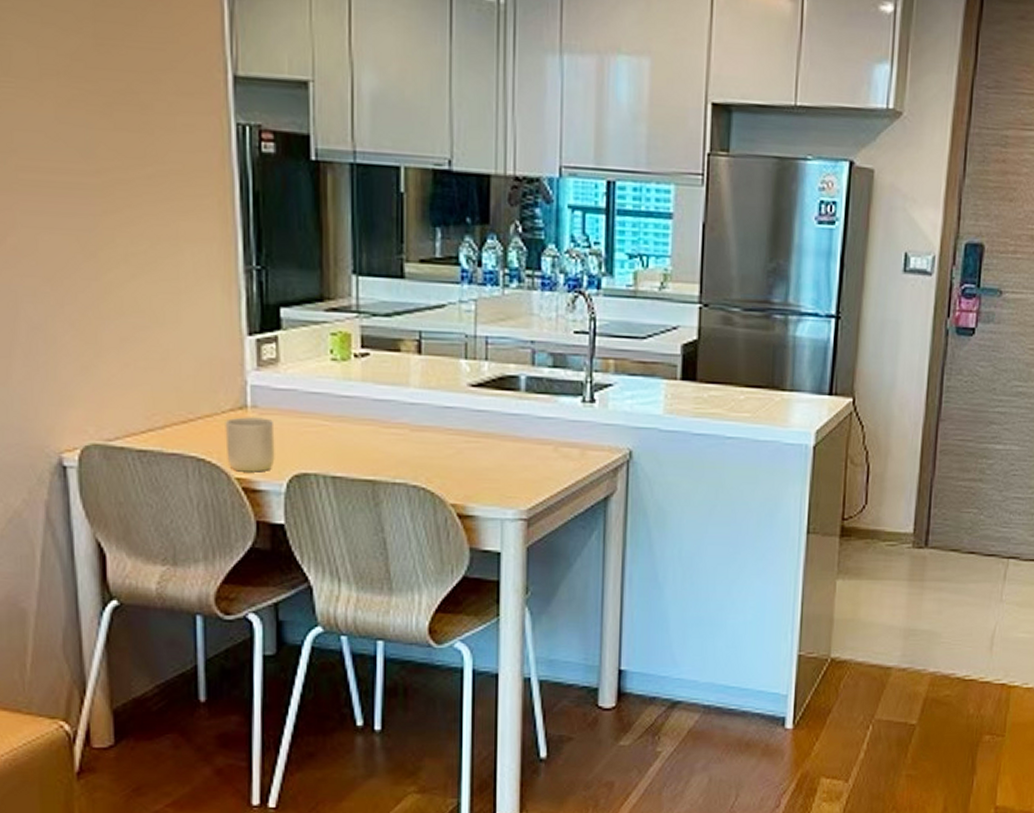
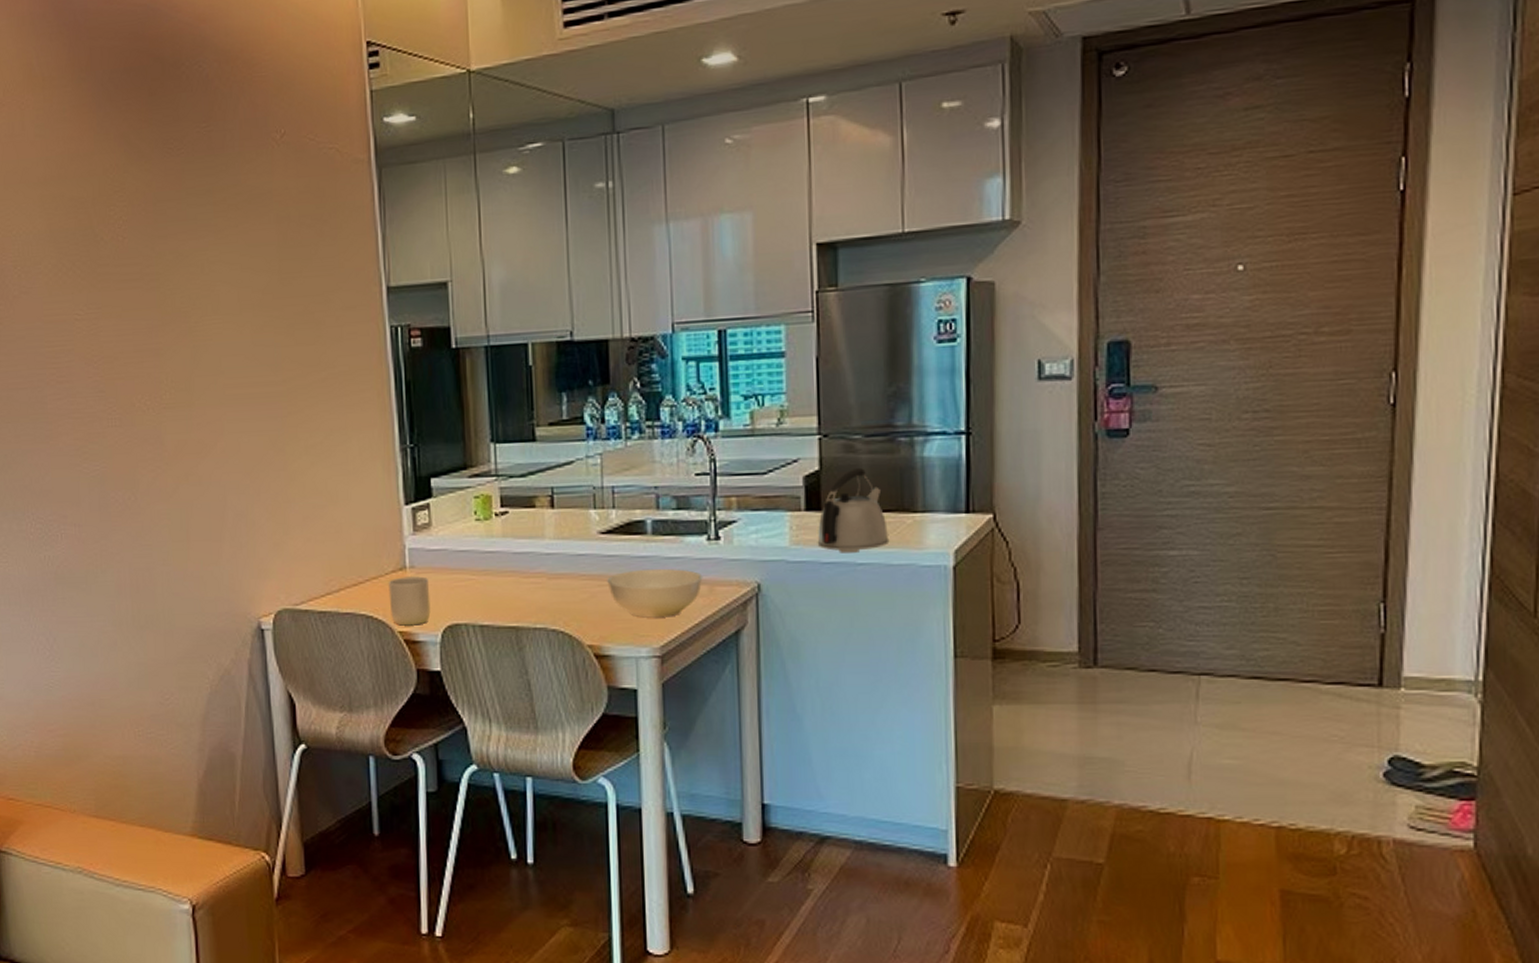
bowl: none [475,427,575,479] -> present [607,568,703,618]
kettle: none [690,341,758,426] -> present [817,468,890,553]

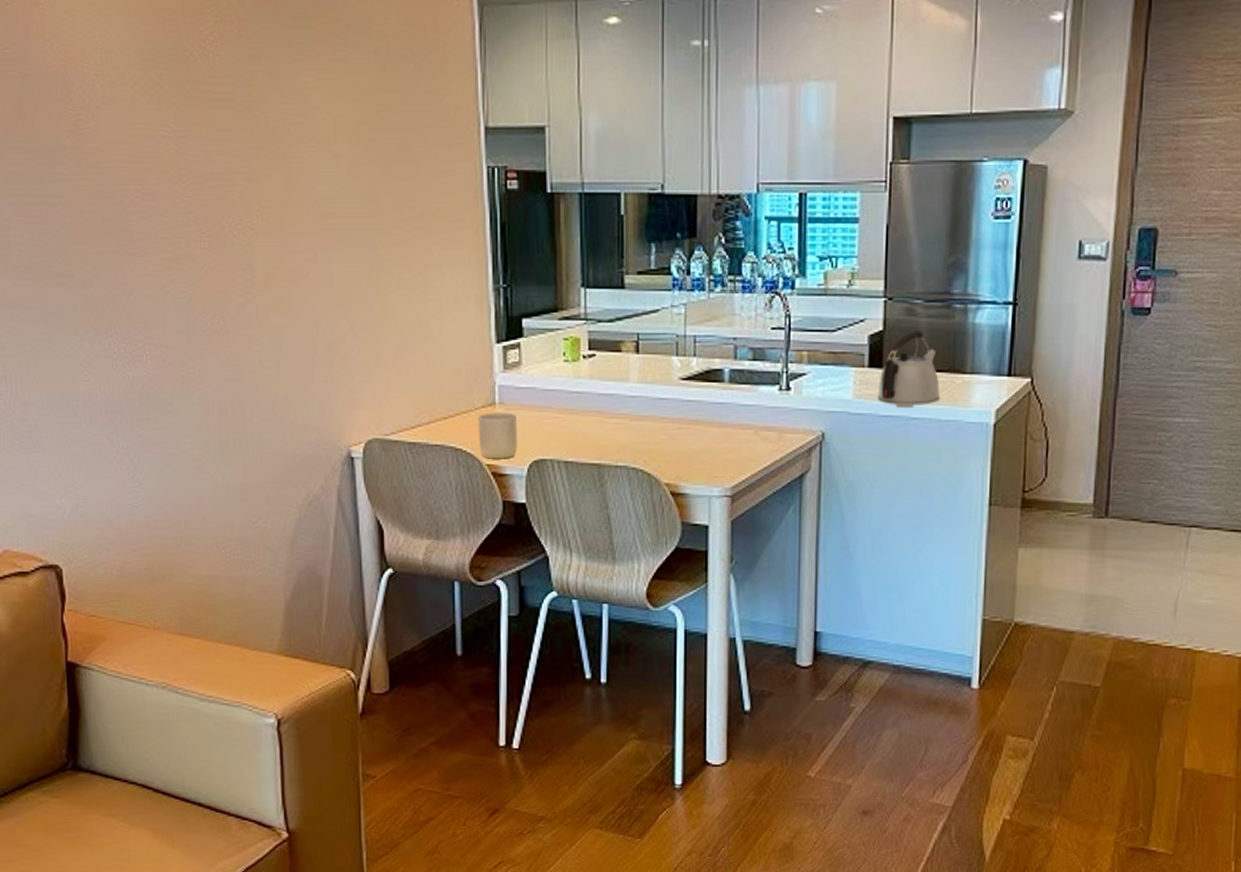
bowl: present [607,568,703,618] -> none [685,414,773,460]

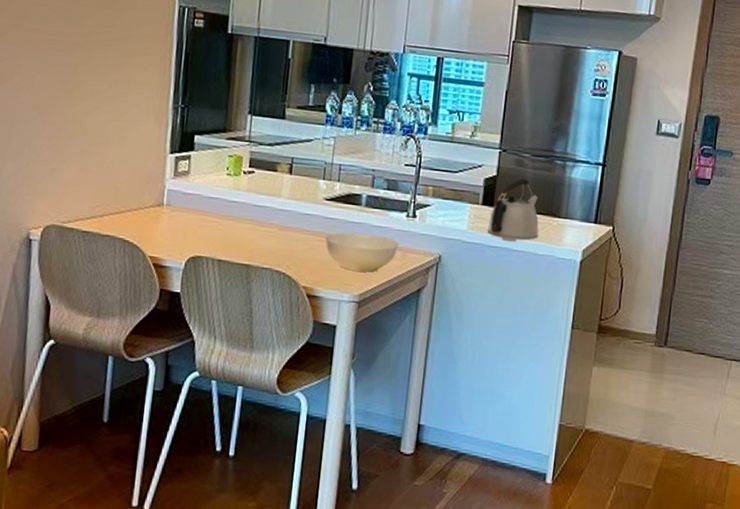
mug: present [478,412,518,459] -> none [145,212,181,253]
bowl: none [685,414,773,460] -> present [325,232,399,272]

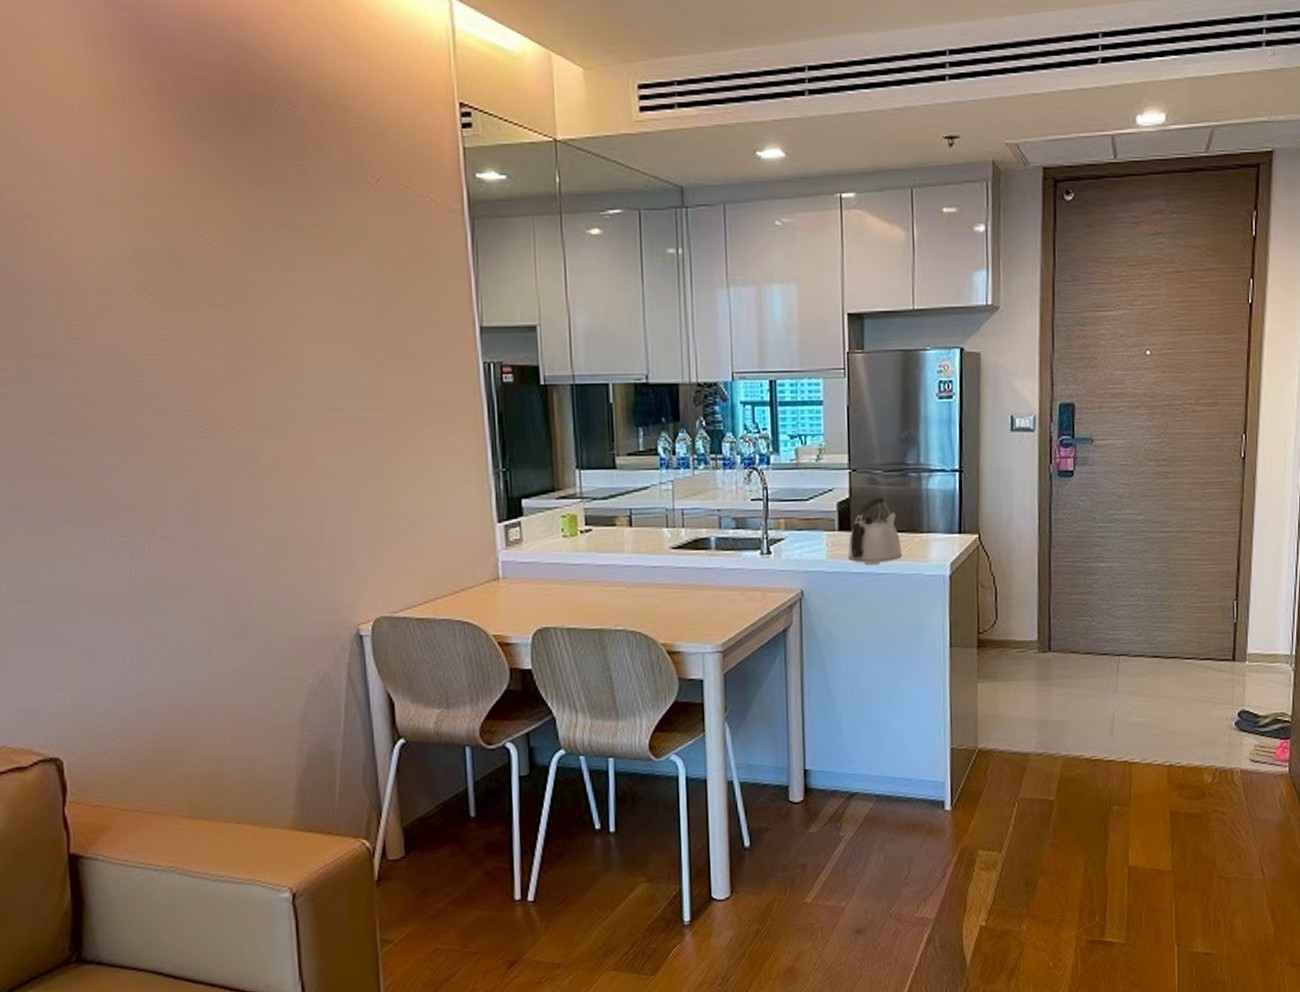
bowl: present [325,232,399,272] -> none [678,578,757,620]

